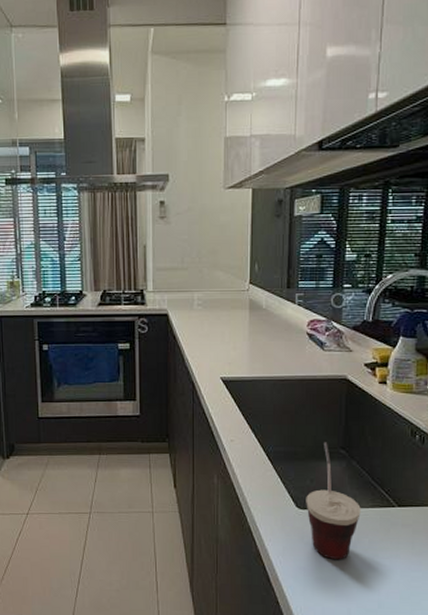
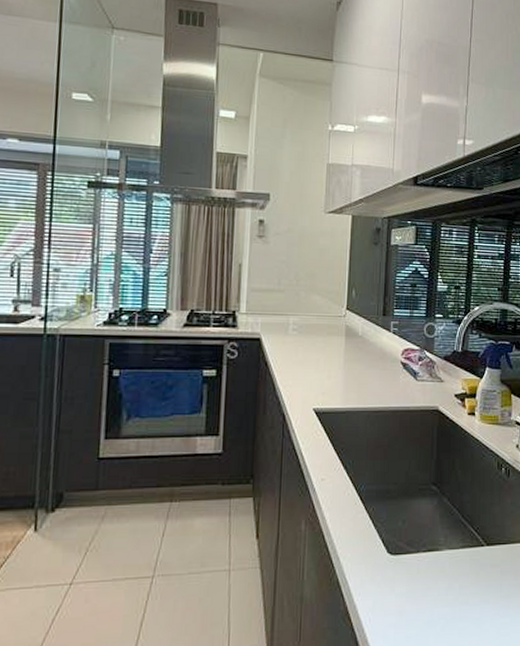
cup: present [306,442,361,559] -> none [397,478,452,611]

